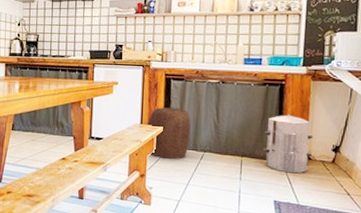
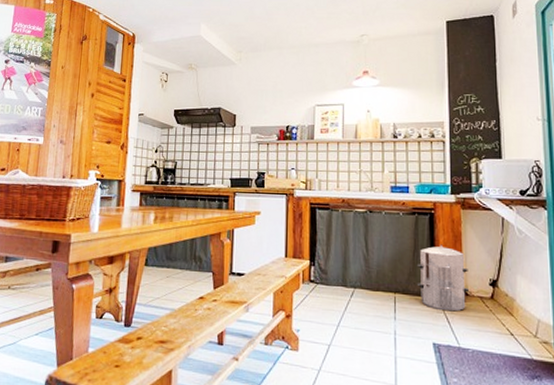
stool: present [147,107,191,159] -> none [292,239,339,297]

